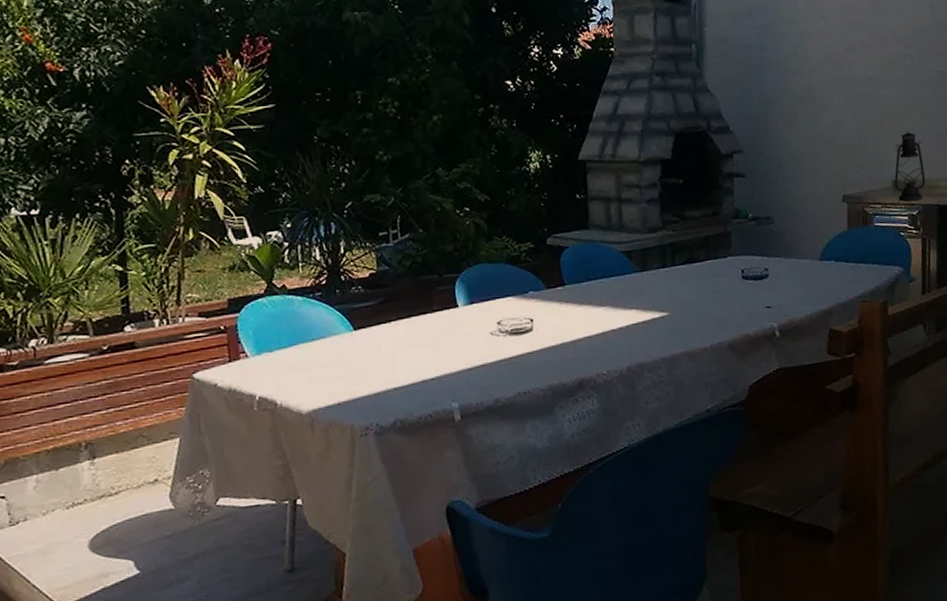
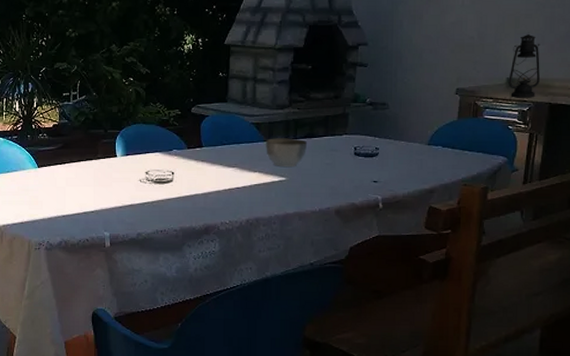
bowl: none [640,265,689,301] -> present [266,138,308,168]

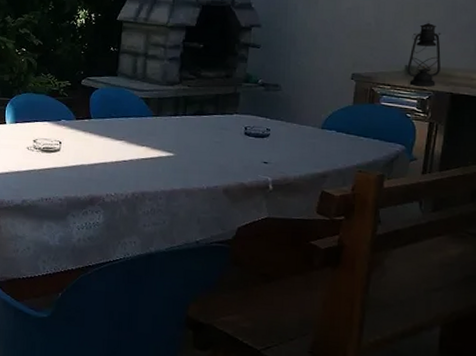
bowl: present [266,138,308,168] -> none [154,113,197,144]

